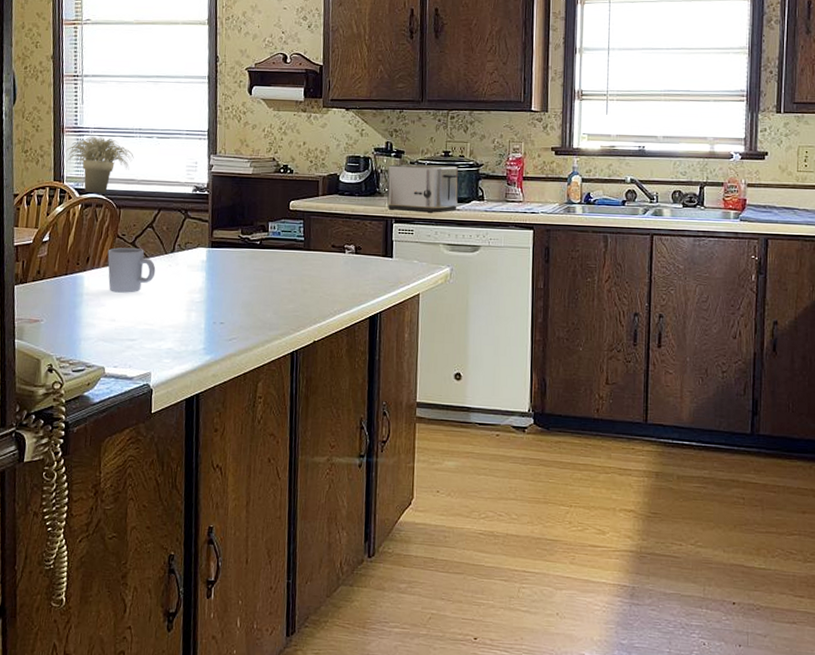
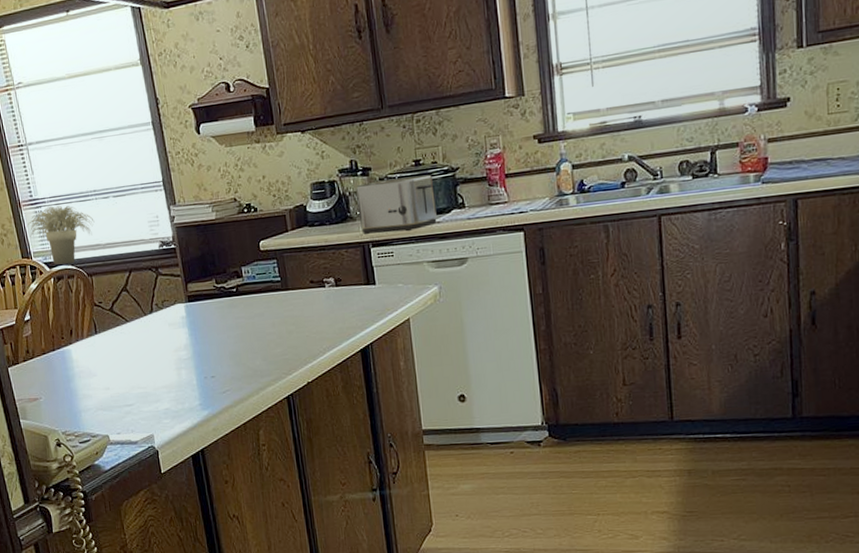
mug: present [107,247,156,293] -> none [88,314,139,361]

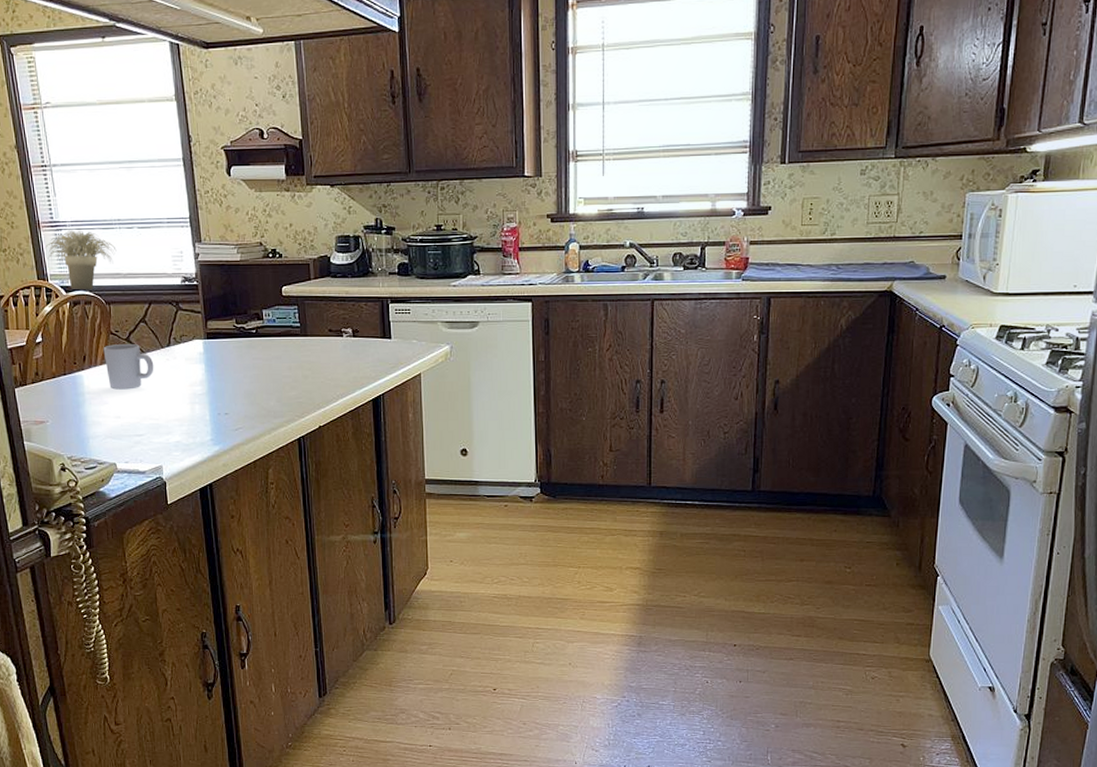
mug: none [88,314,139,361] -> present [103,344,154,390]
toaster: present [356,174,437,235] -> none [379,240,453,292]

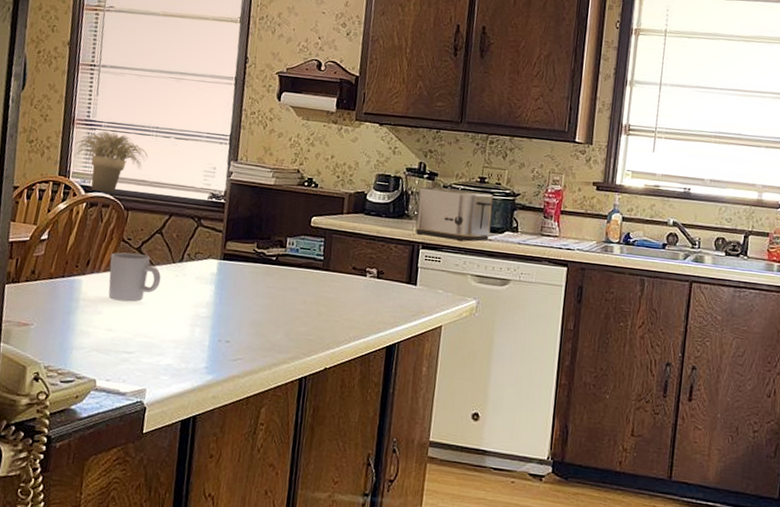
toaster: none [379,240,453,292] -> present [415,186,493,242]

